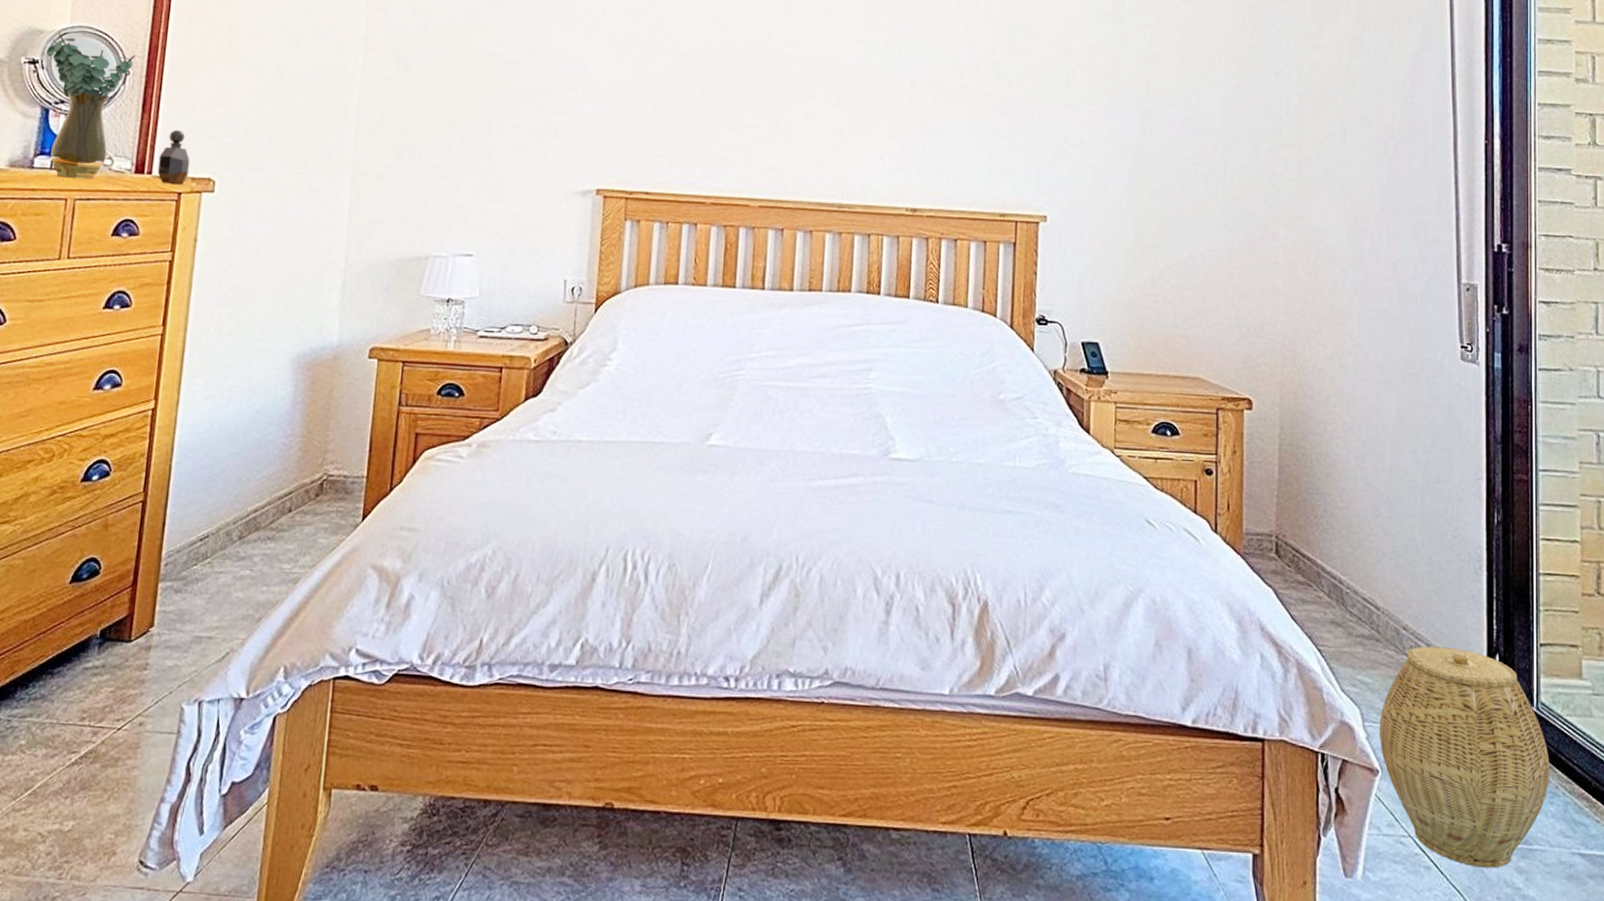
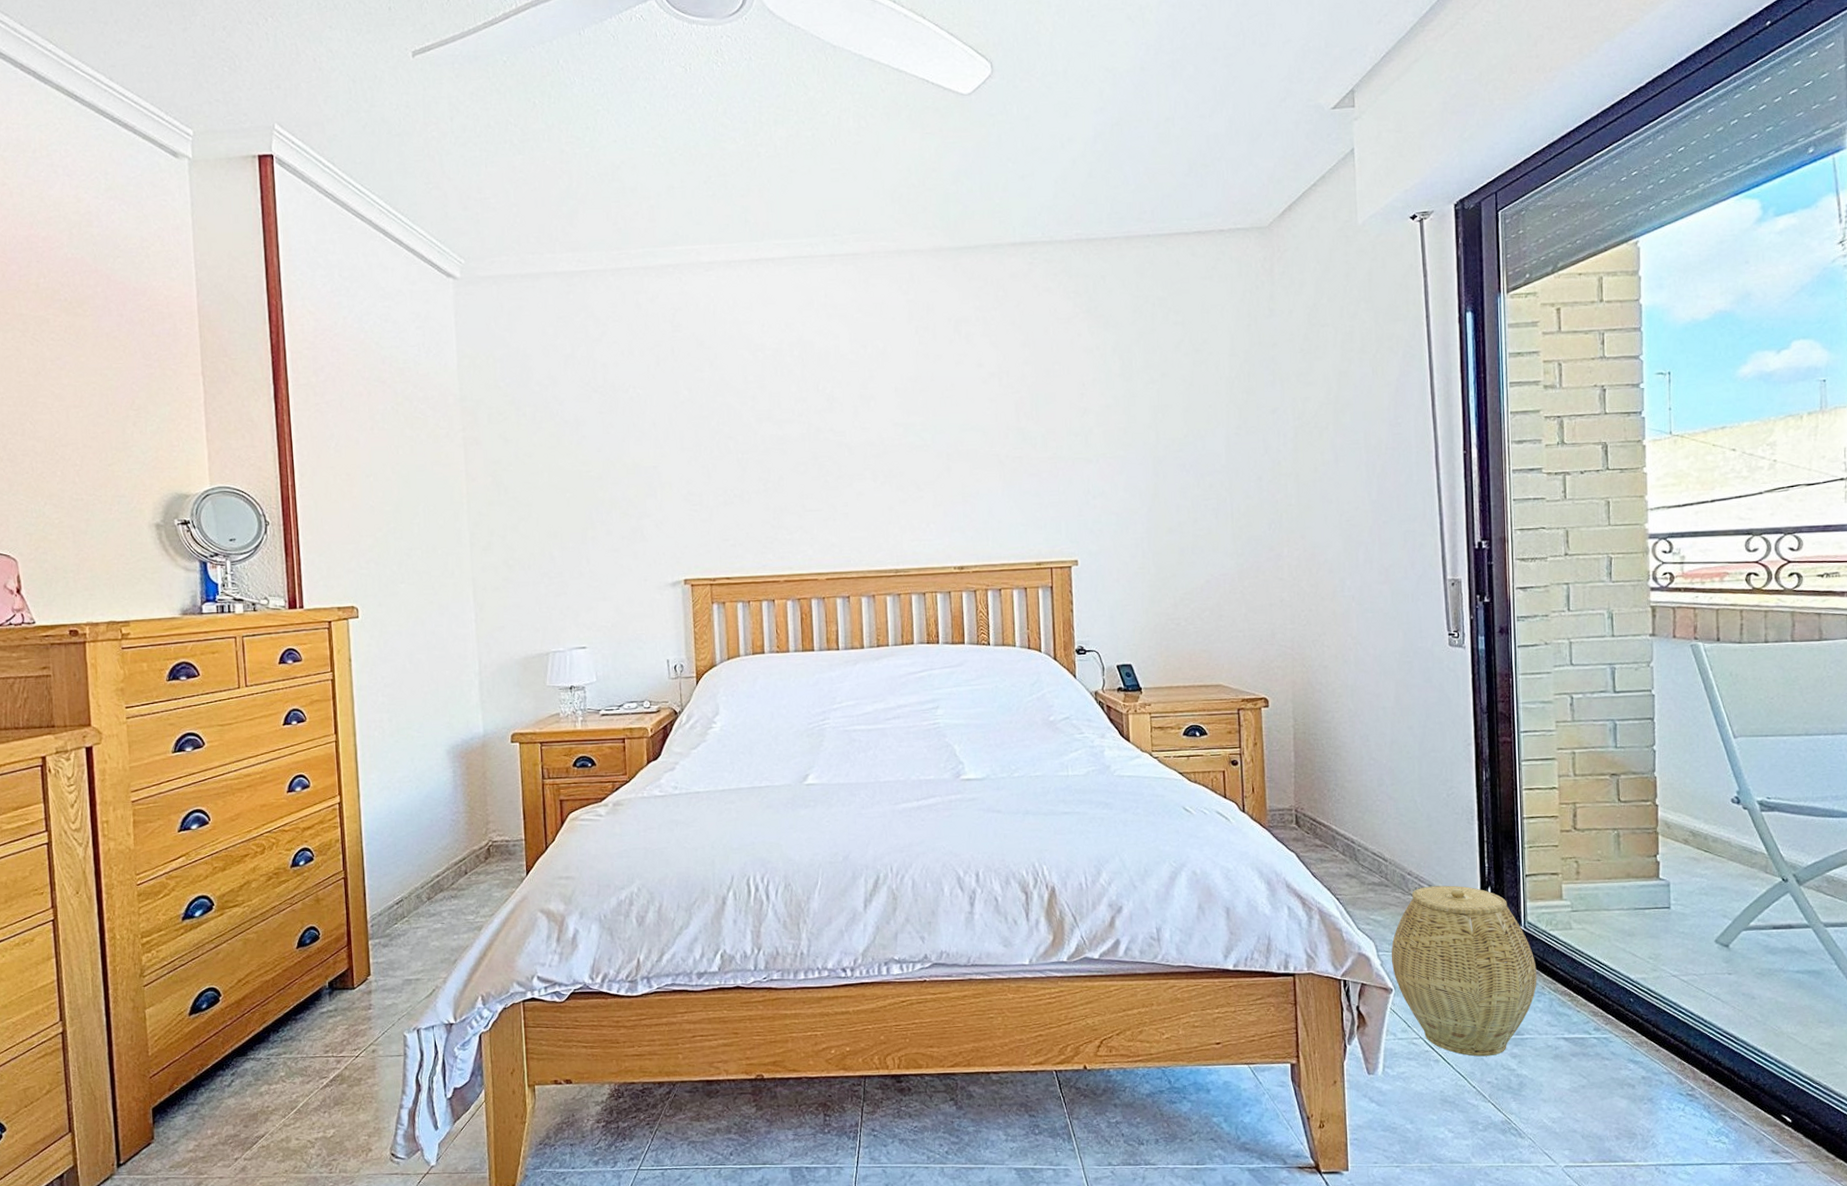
vase: present [46,32,136,180] -> none [195,494,271,620]
perfume bottle: present [157,129,191,185] -> none [307,567,335,616]

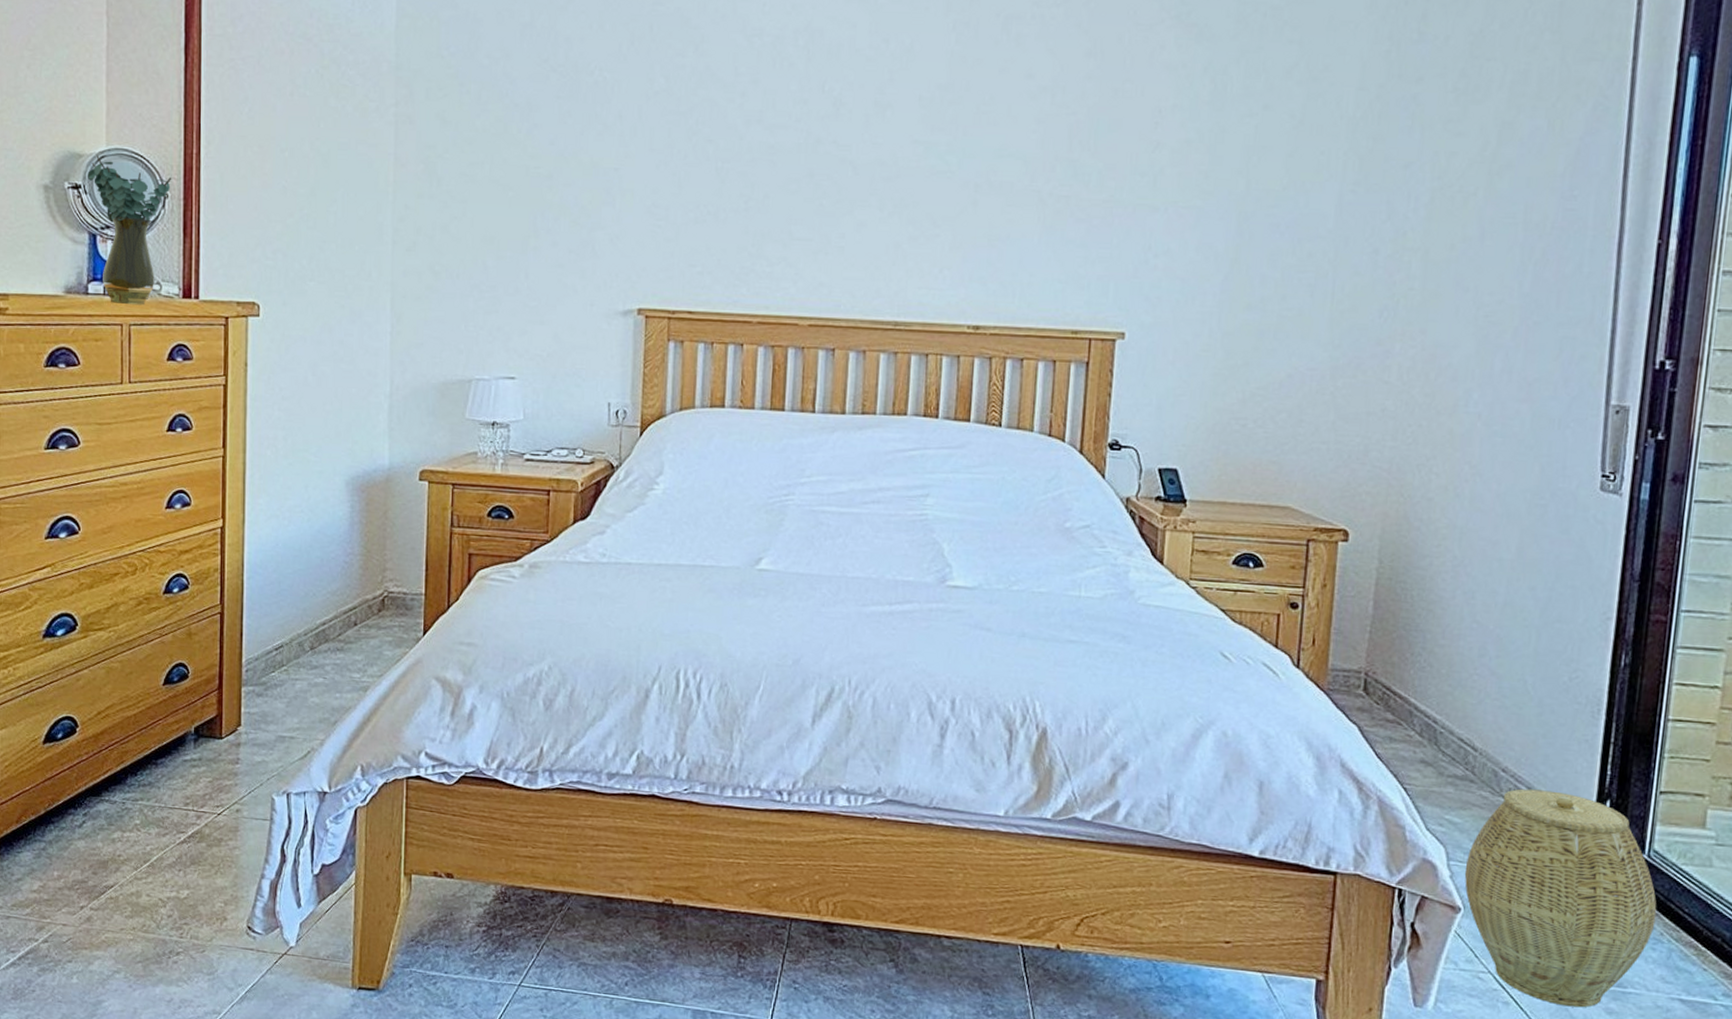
vase: none [195,494,271,620] -> present [88,155,172,306]

